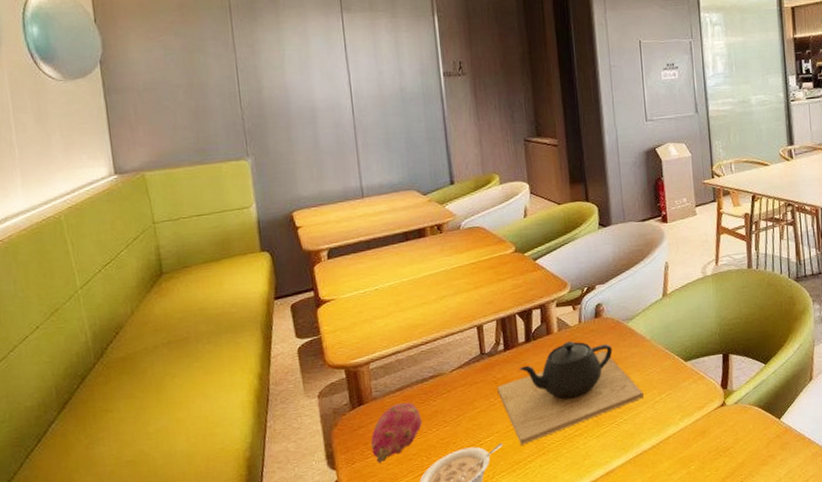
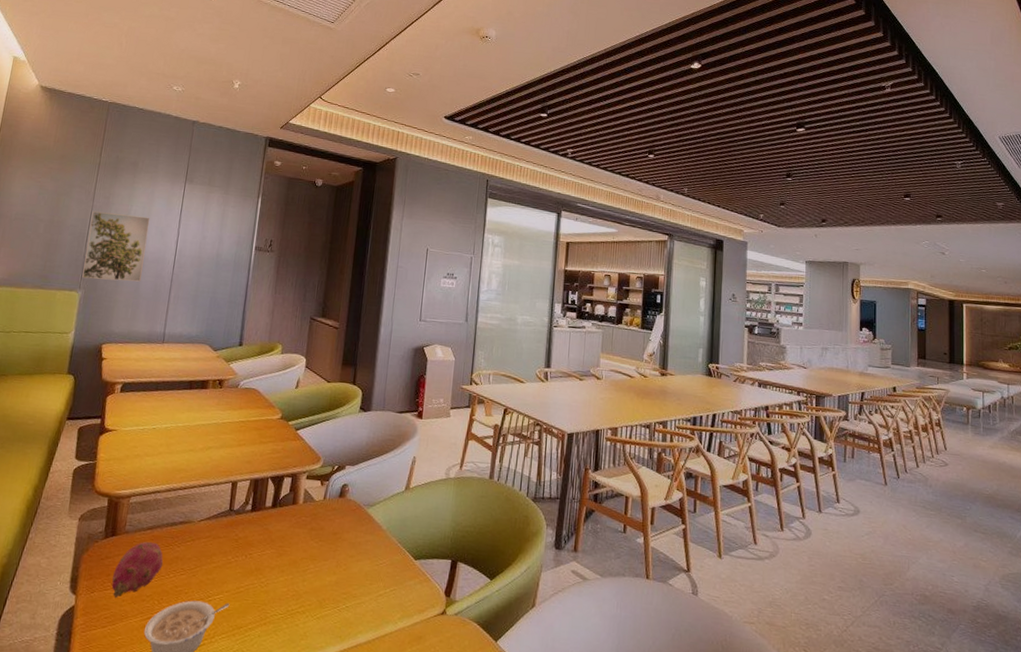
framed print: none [237,60,318,144] -> present [82,210,150,282]
teapot: present [497,341,644,445] -> none [236,515,370,610]

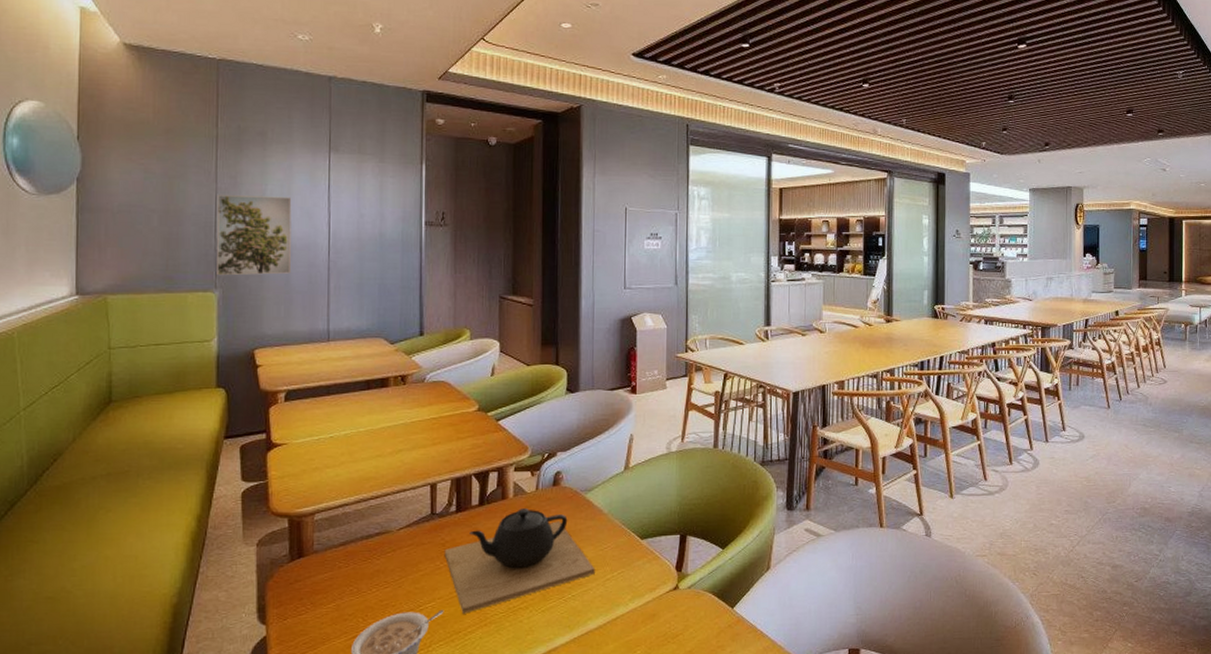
fruit: present [111,541,164,599] -> none [306,558,363,622]
teapot: none [236,515,370,610] -> present [444,509,595,614]

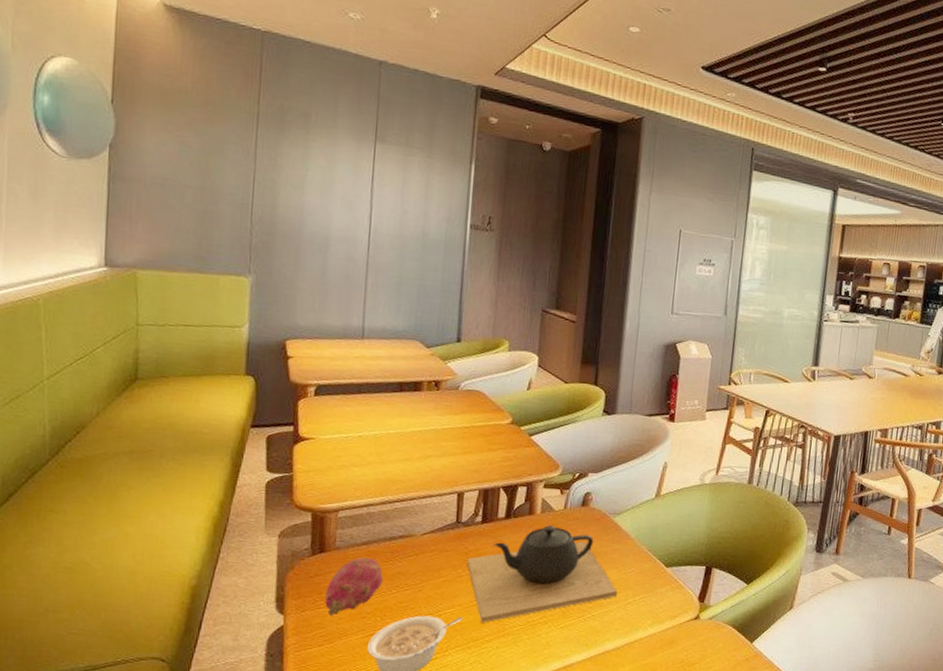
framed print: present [216,194,292,276] -> none [251,175,333,266]
fruit: none [306,558,363,622] -> present [325,557,384,617]

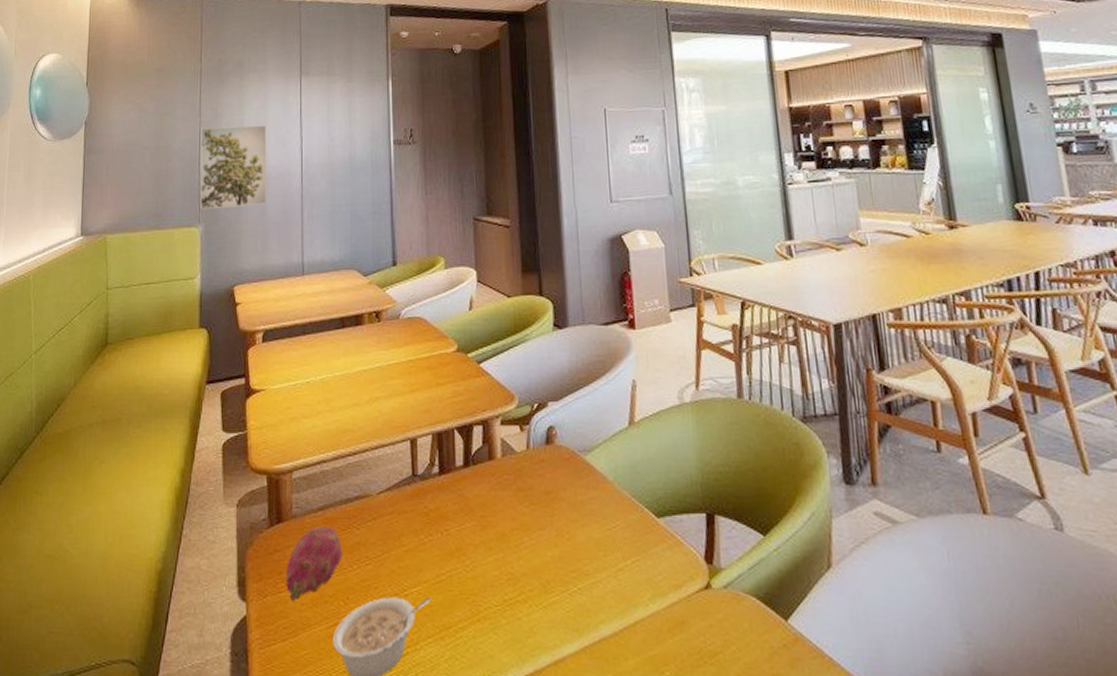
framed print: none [251,175,333,266] -> present [200,125,267,210]
teapot: present [467,525,617,623] -> none [428,472,604,604]

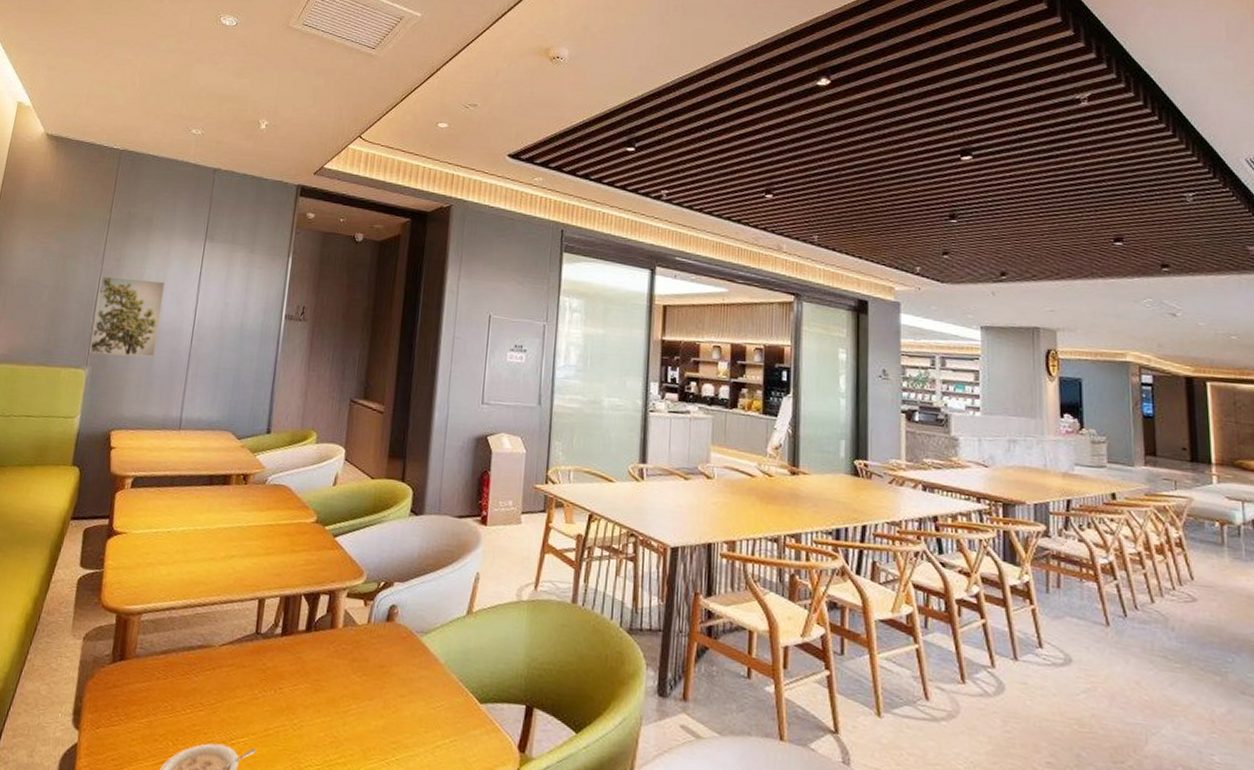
fruit: present [286,525,343,603] -> none [119,668,179,737]

